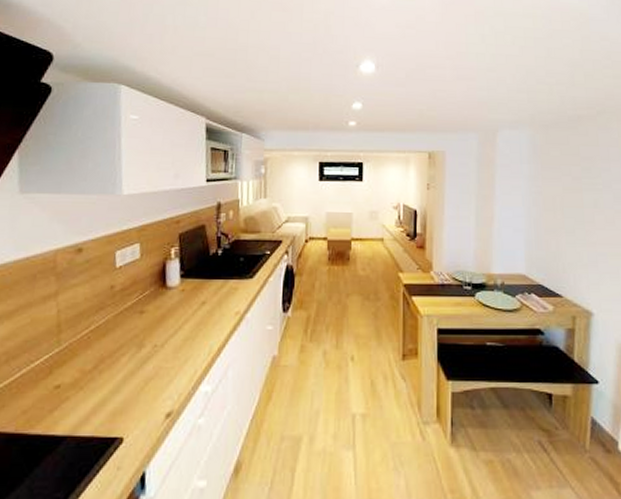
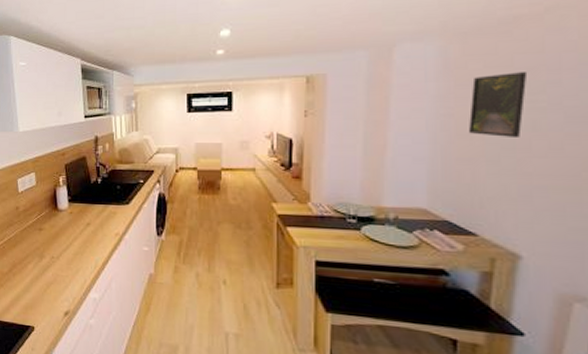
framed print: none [552,160,589,214] -> present [468,72,528,139]

